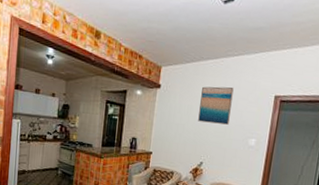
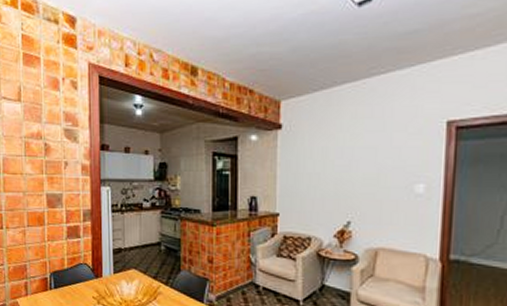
wall art: present [198,86,234,125] -> none [338,117,385,168]

